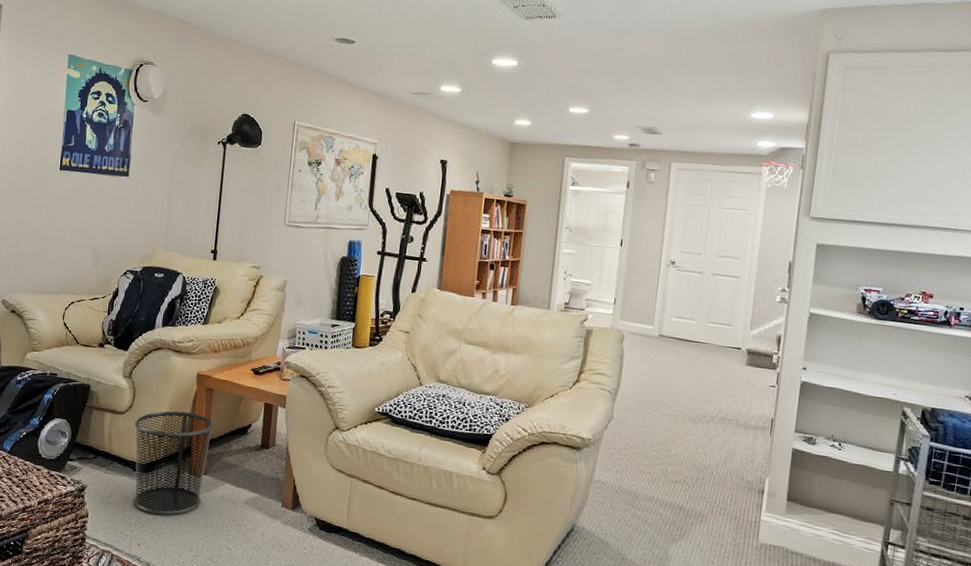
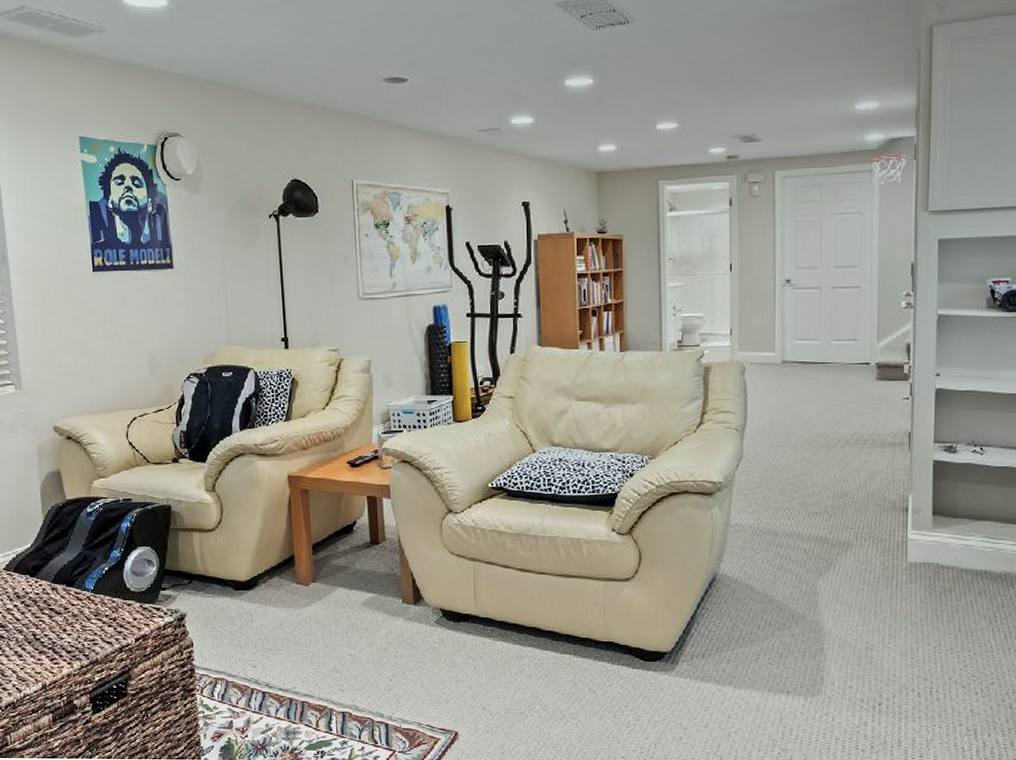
waste bin: present [133,411,215,516] -> none [228,519,316,632]

